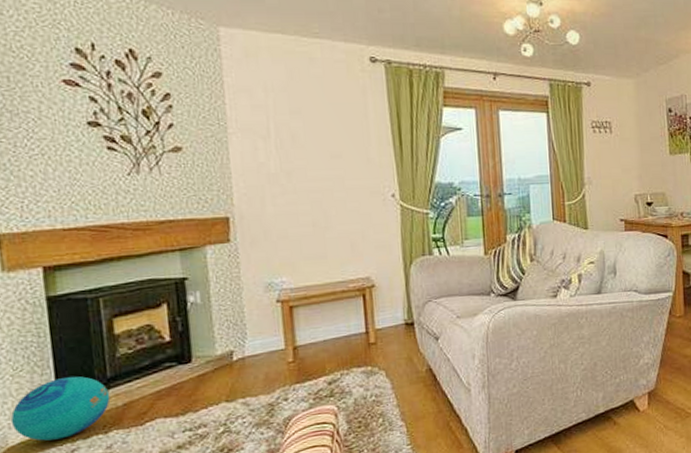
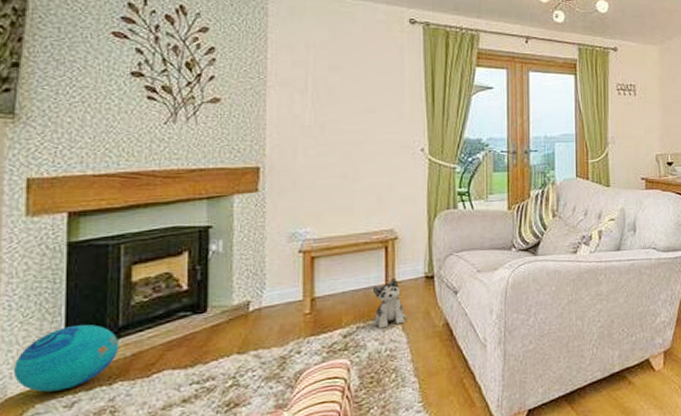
plush toy: none [353,325,389,375] -> present [372,277,406,329]

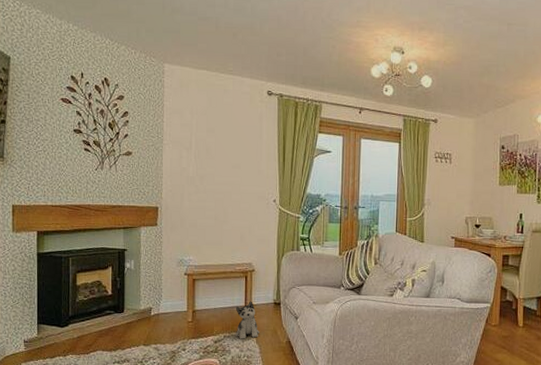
decorative ball: present [13,324,119,392] -> none [8,311,70,356]

